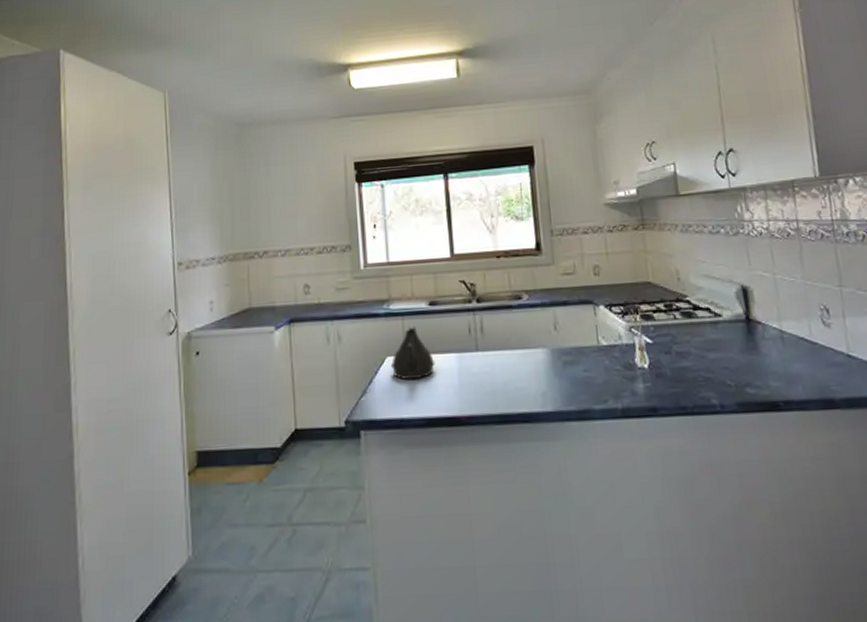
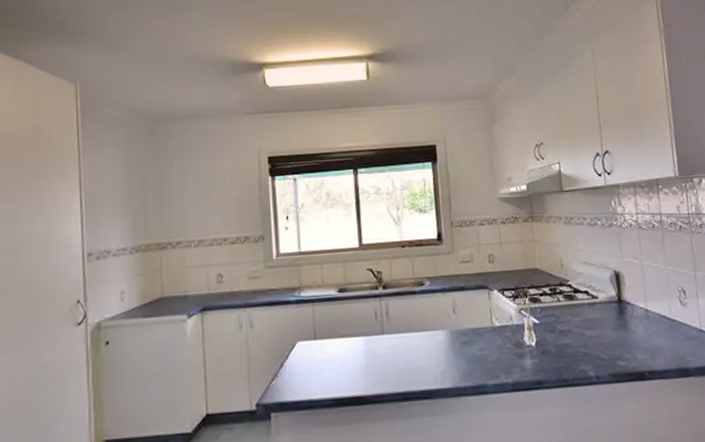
teapot: present [390,325,436,380] -> none [301,311,344,364]

